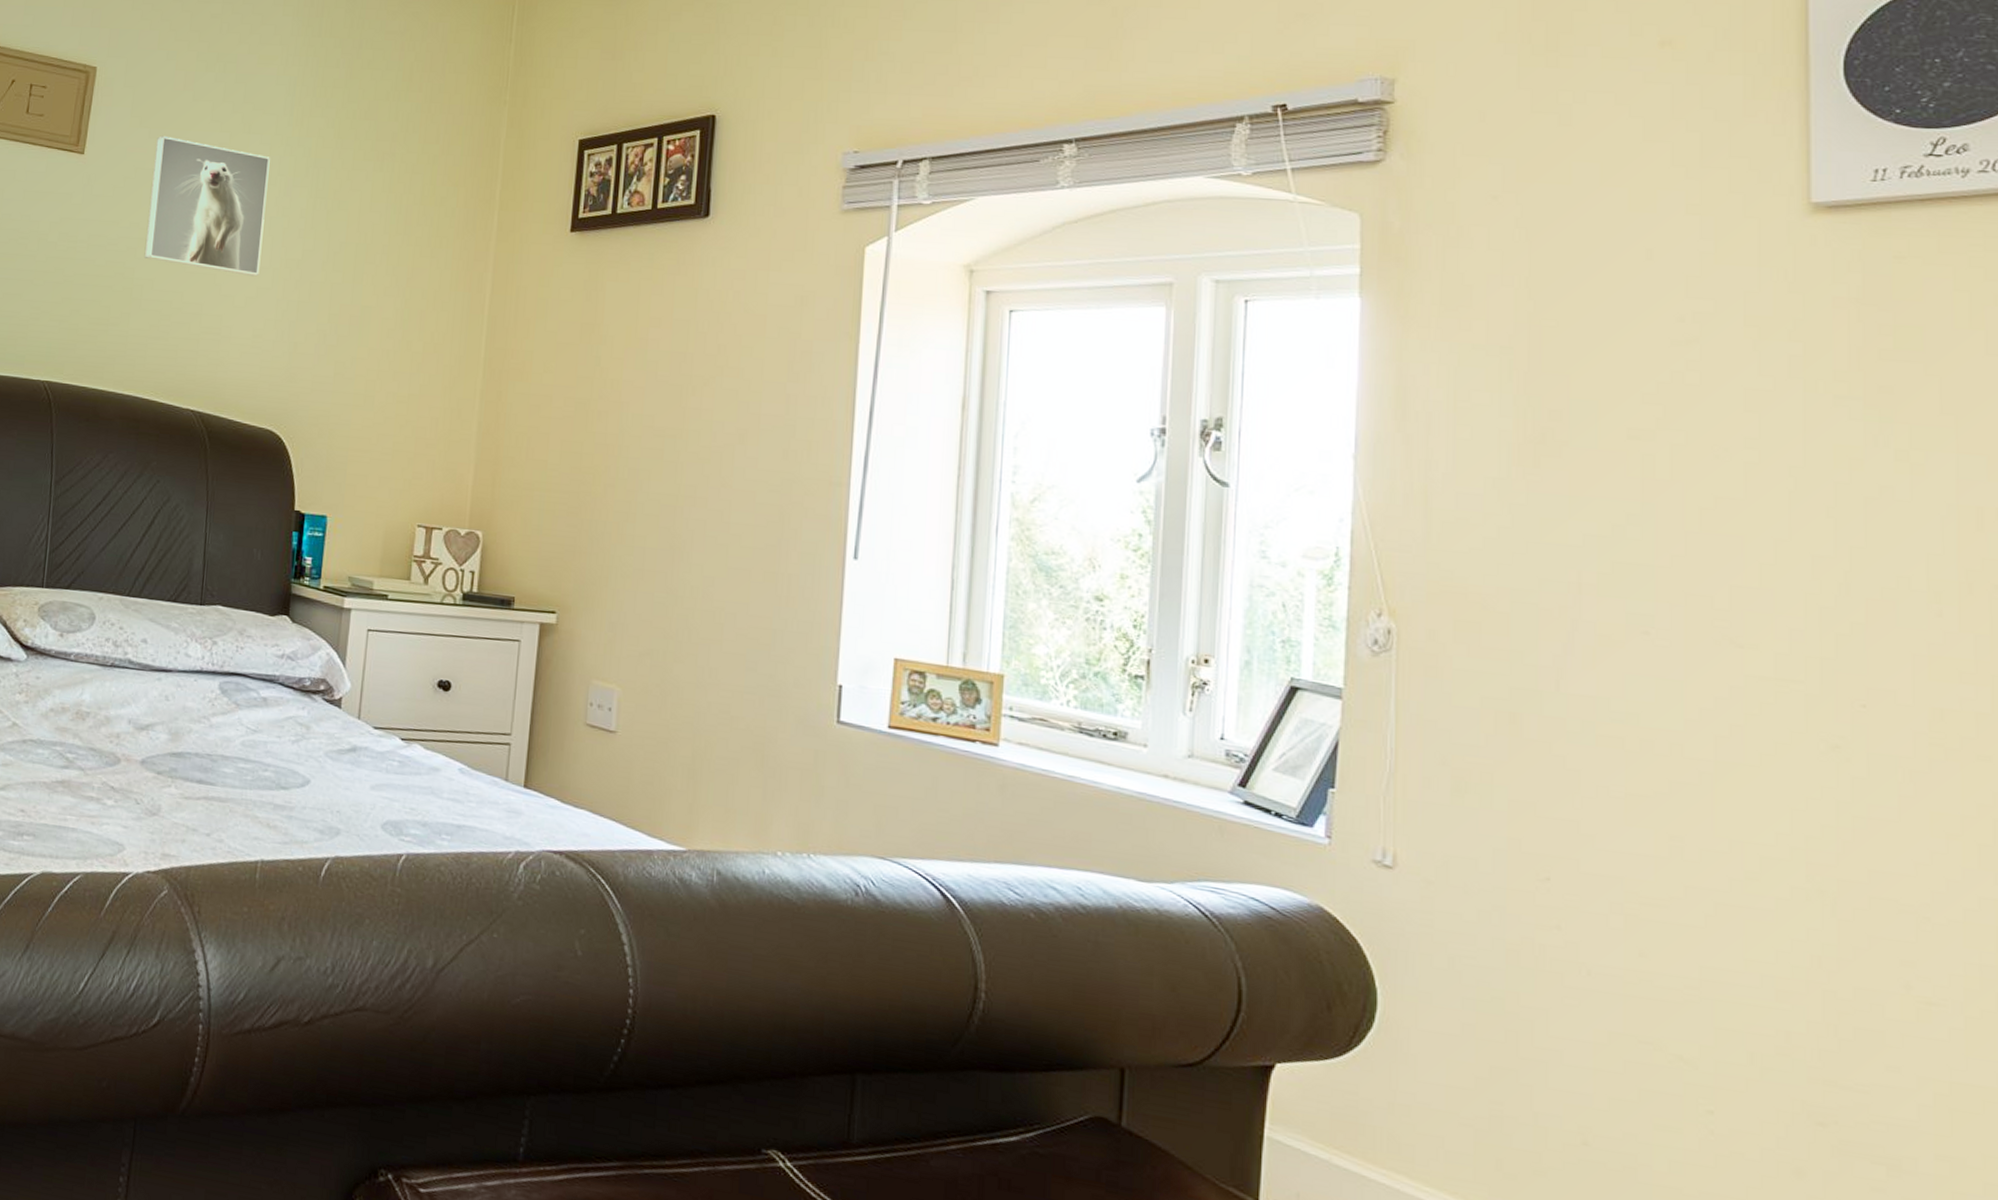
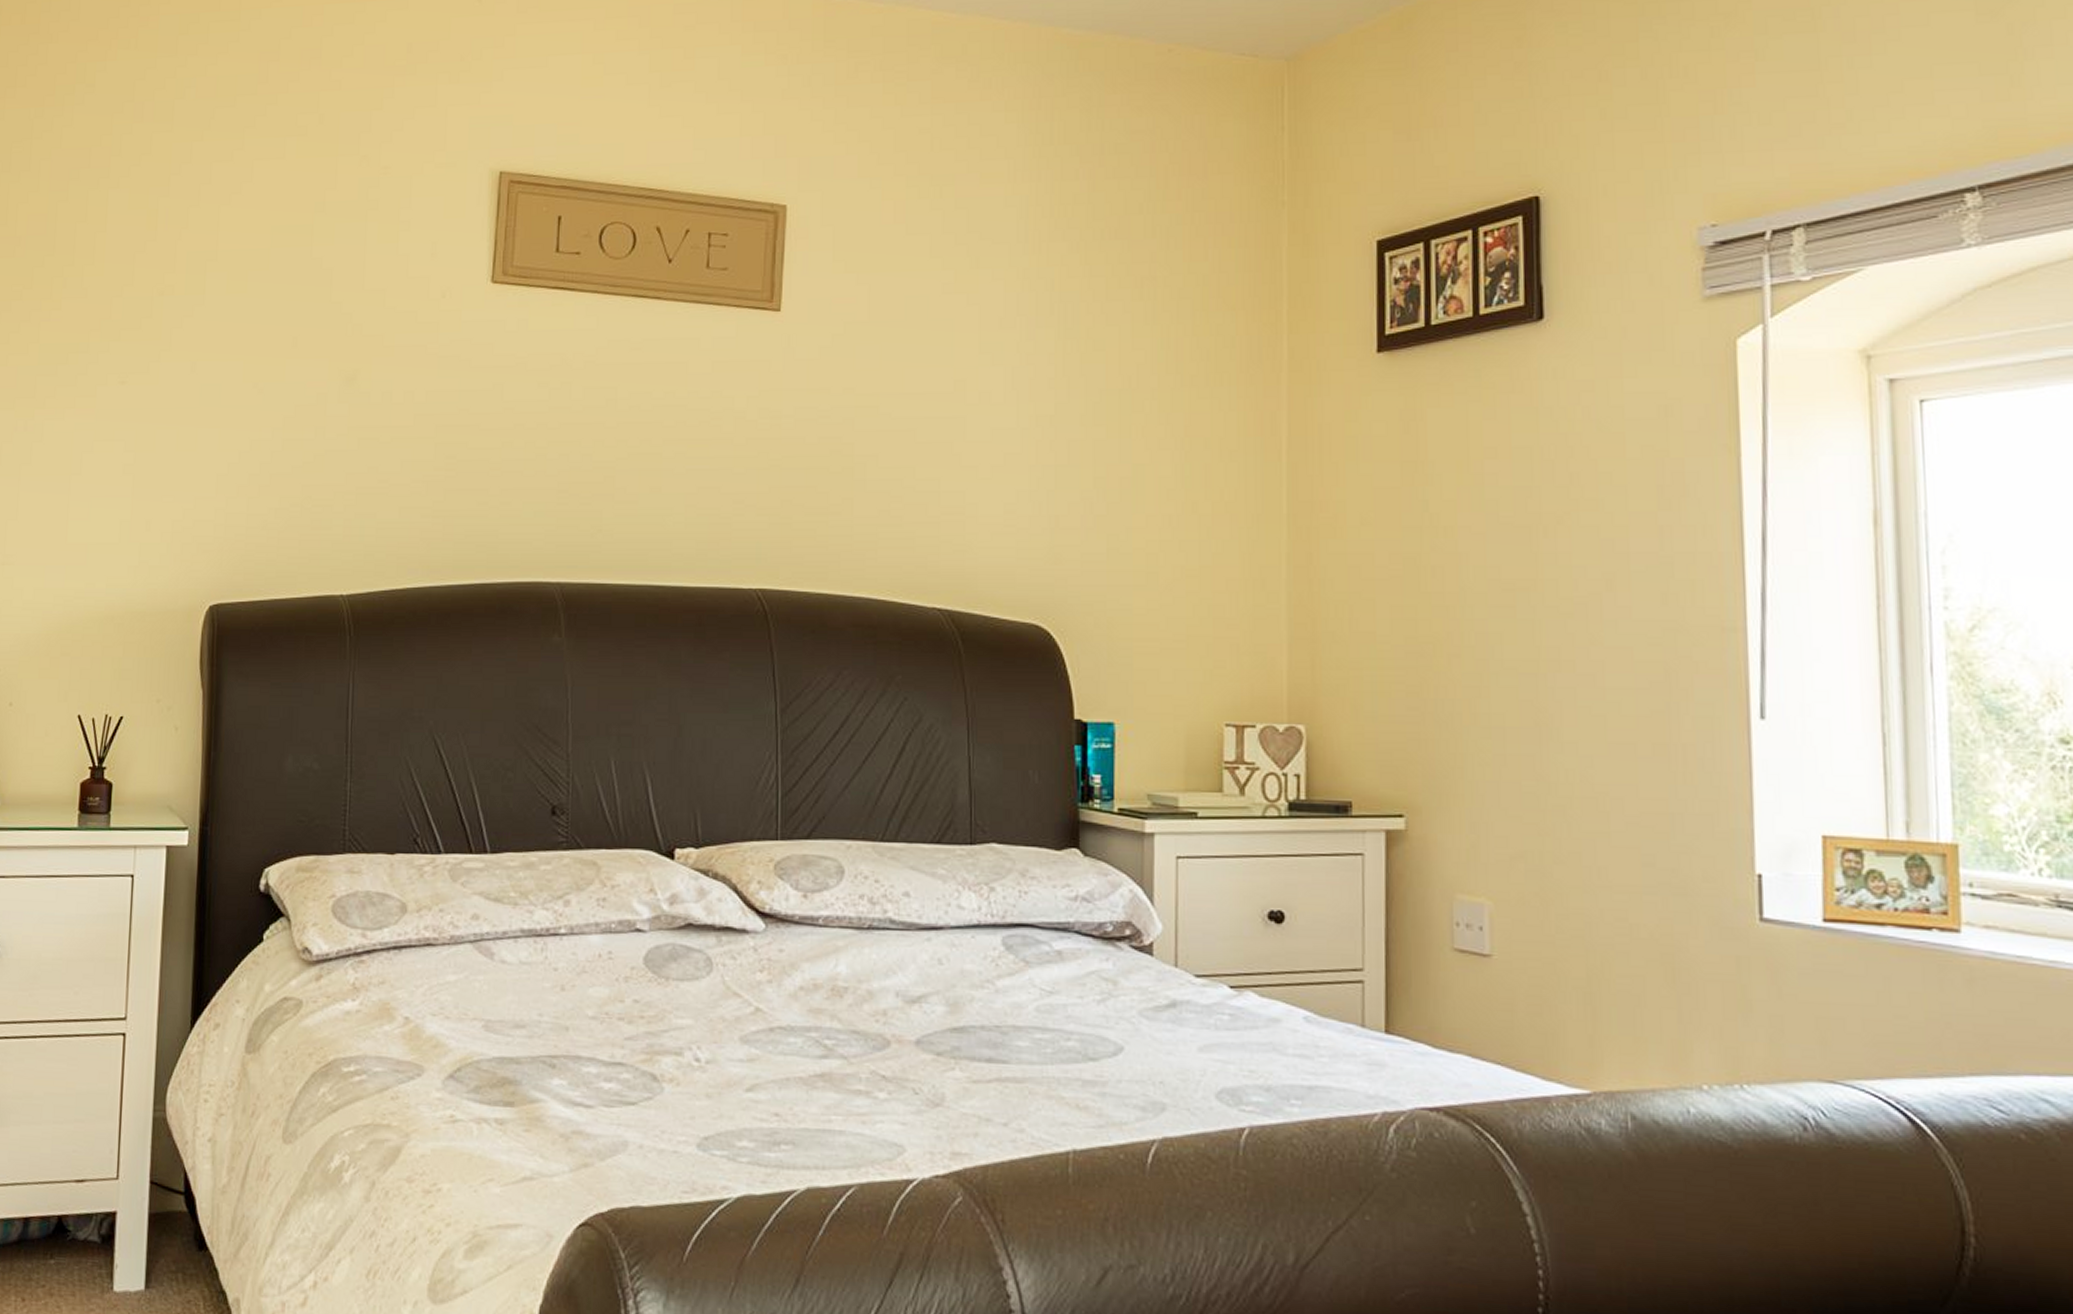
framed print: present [144,135,270,277] -> none [864,280,1006,440]

